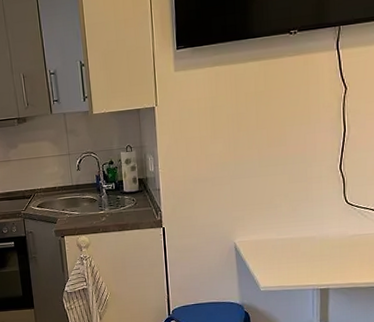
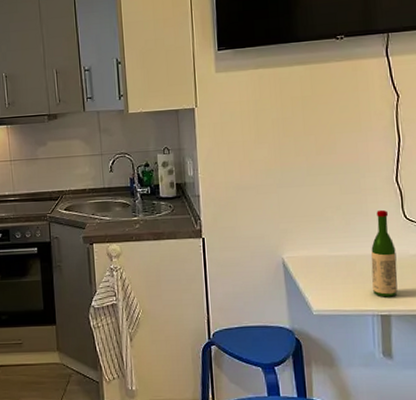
wine bottle: none [313,195,337,274] -> present [370,209,398,297]

